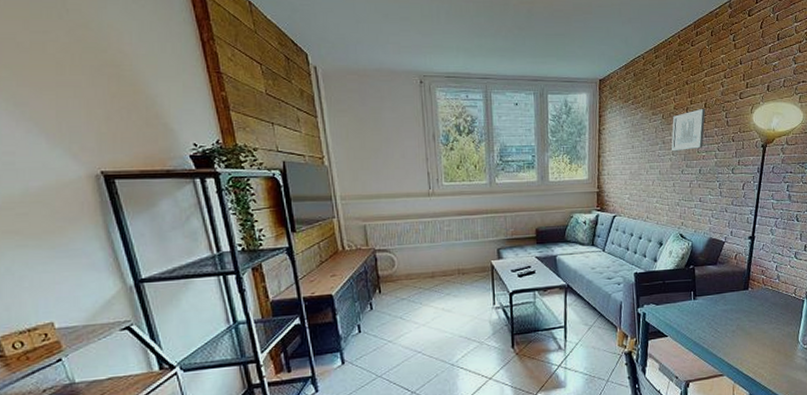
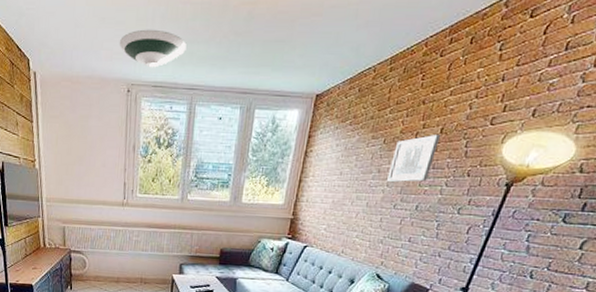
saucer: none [405,24,474,60] -> present [119,29,187,68]

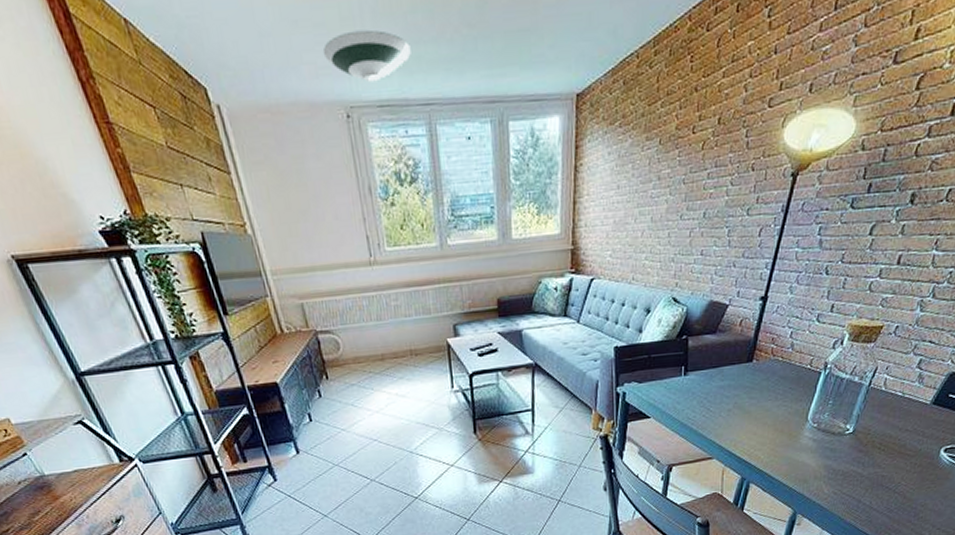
wall art: present [387,134,441,183] -> none [669,125,719,190]

